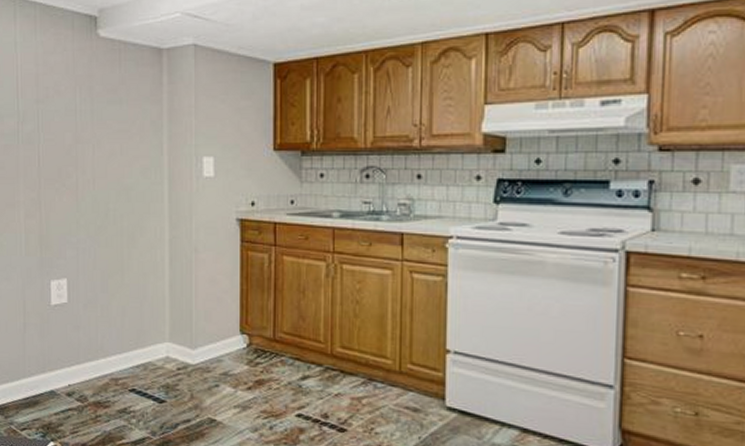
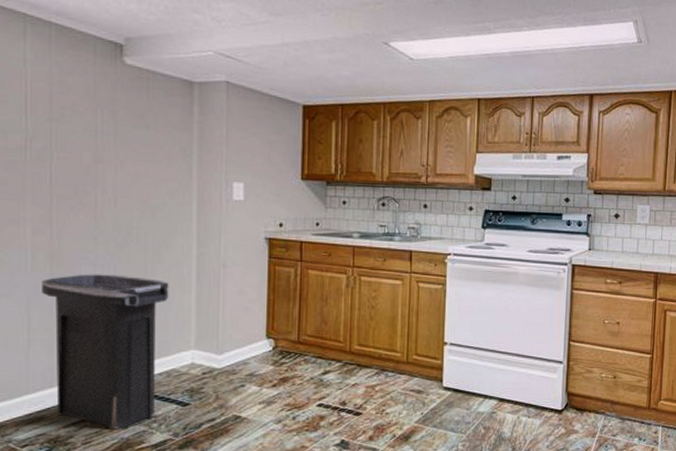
trash can: none [34,258,144,422] -> present [42,274,169,430]

